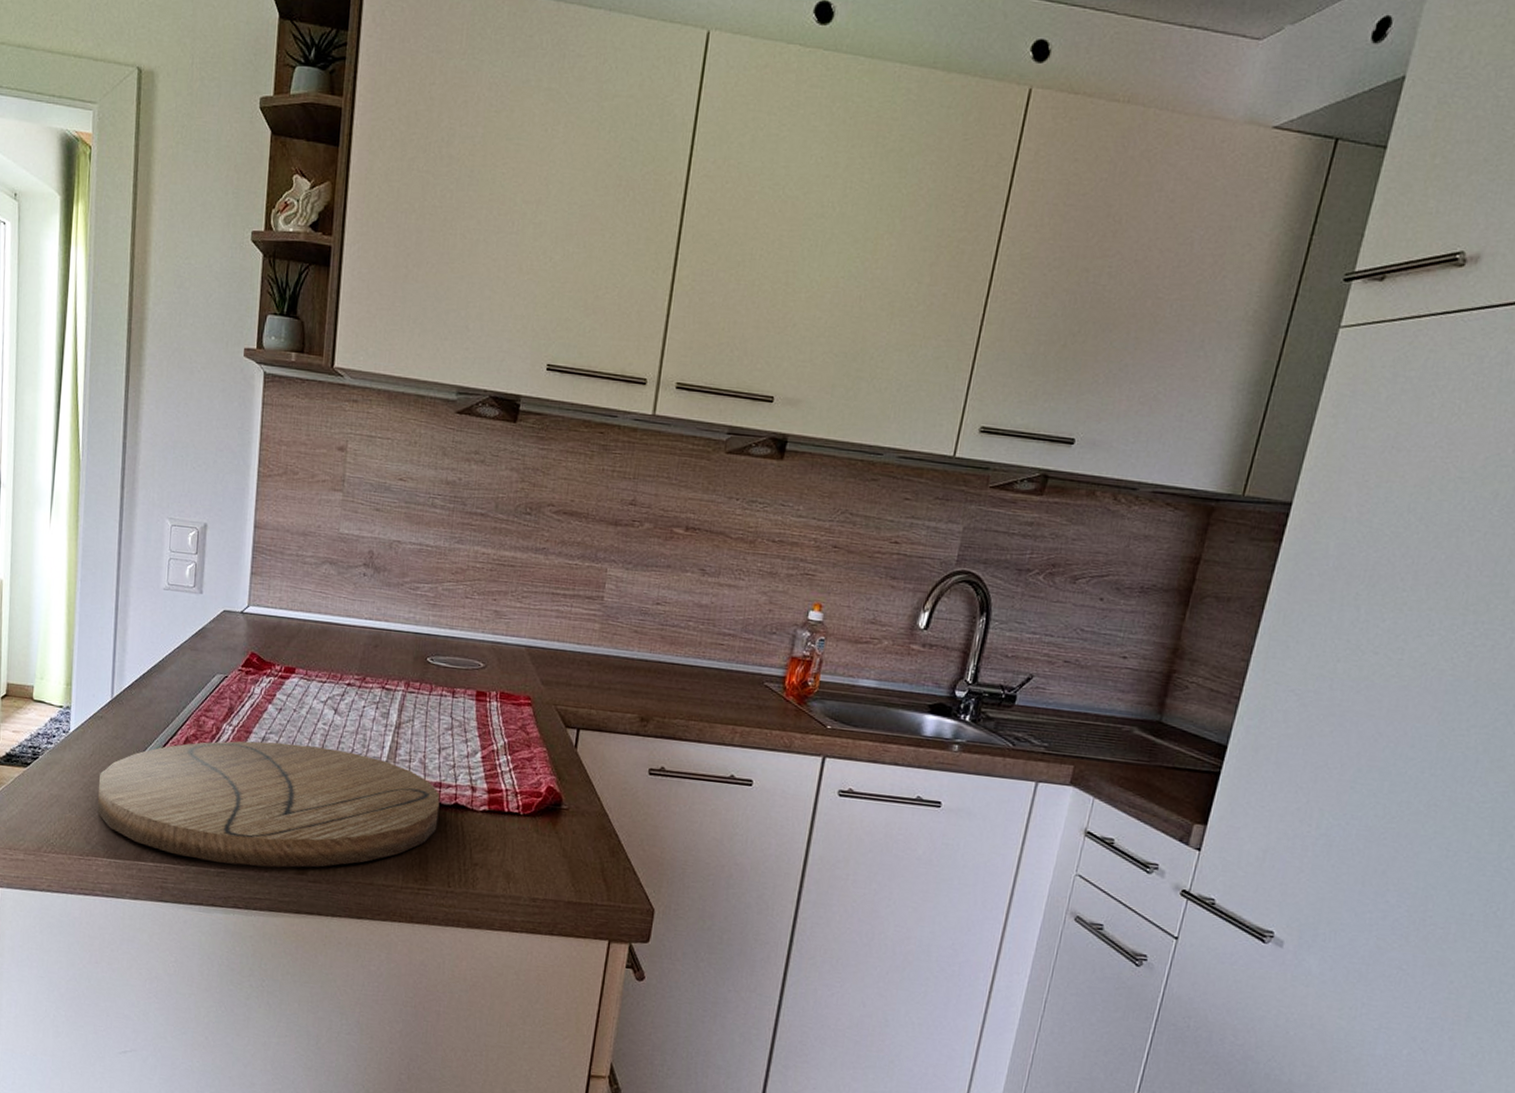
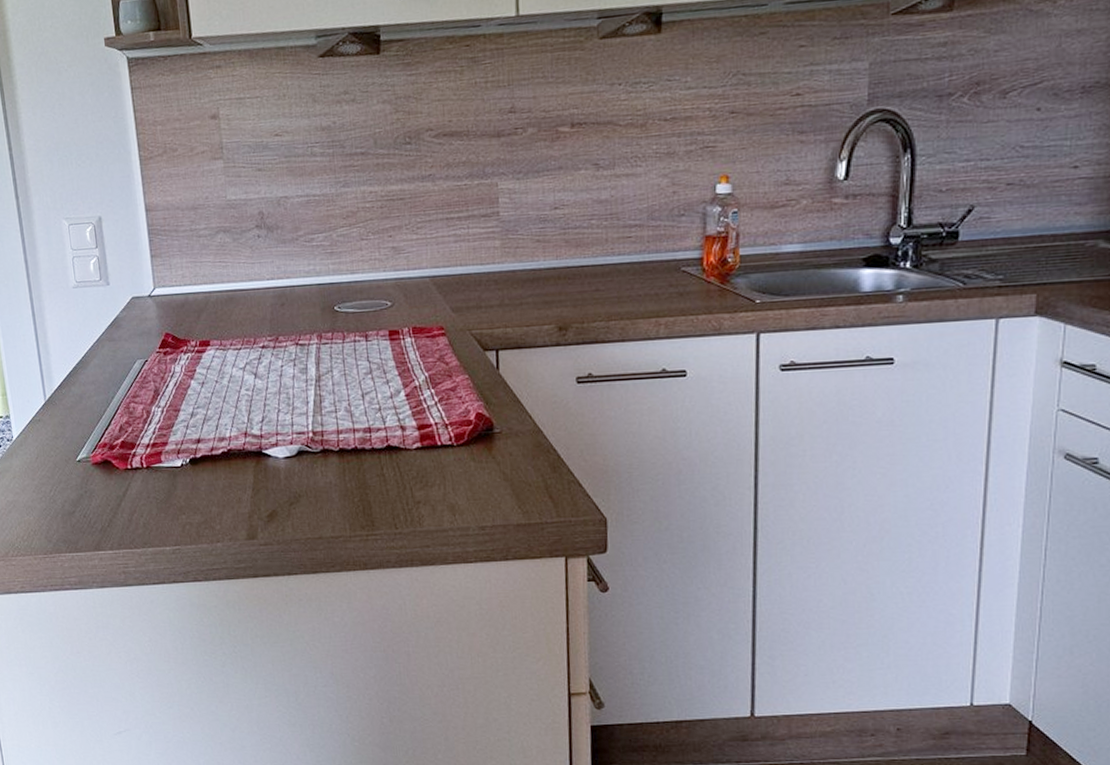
cutting board: present [97,741,440,868] -> none [48,412,375,540]

